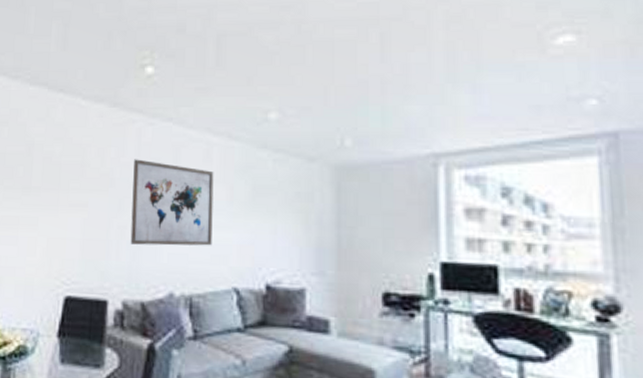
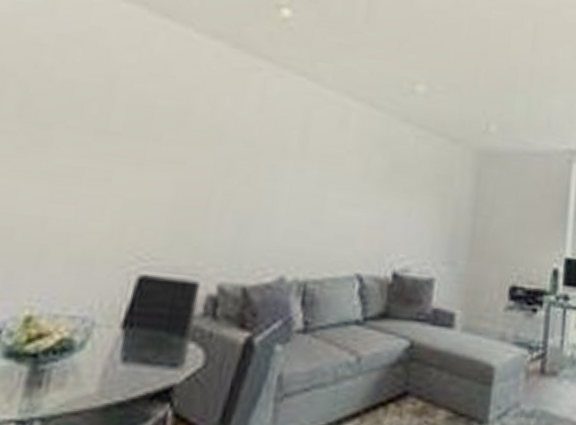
wall art: present [130,159,214,246] -> none [237,114,349,225]

